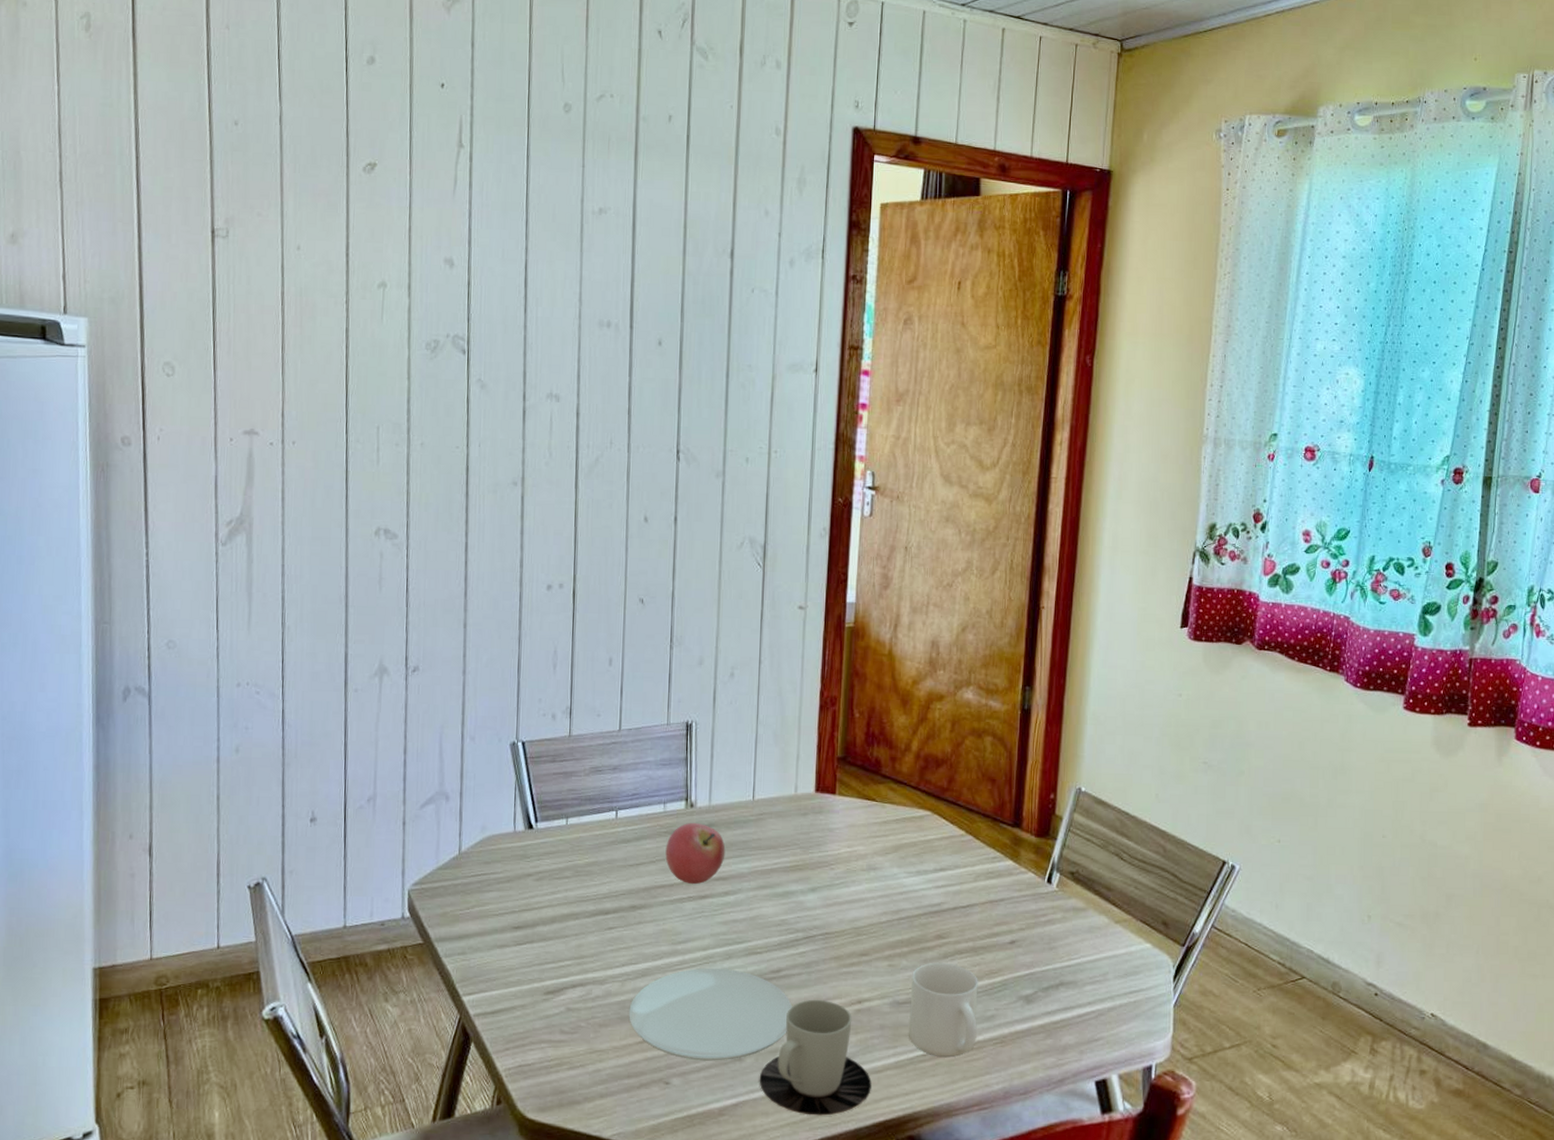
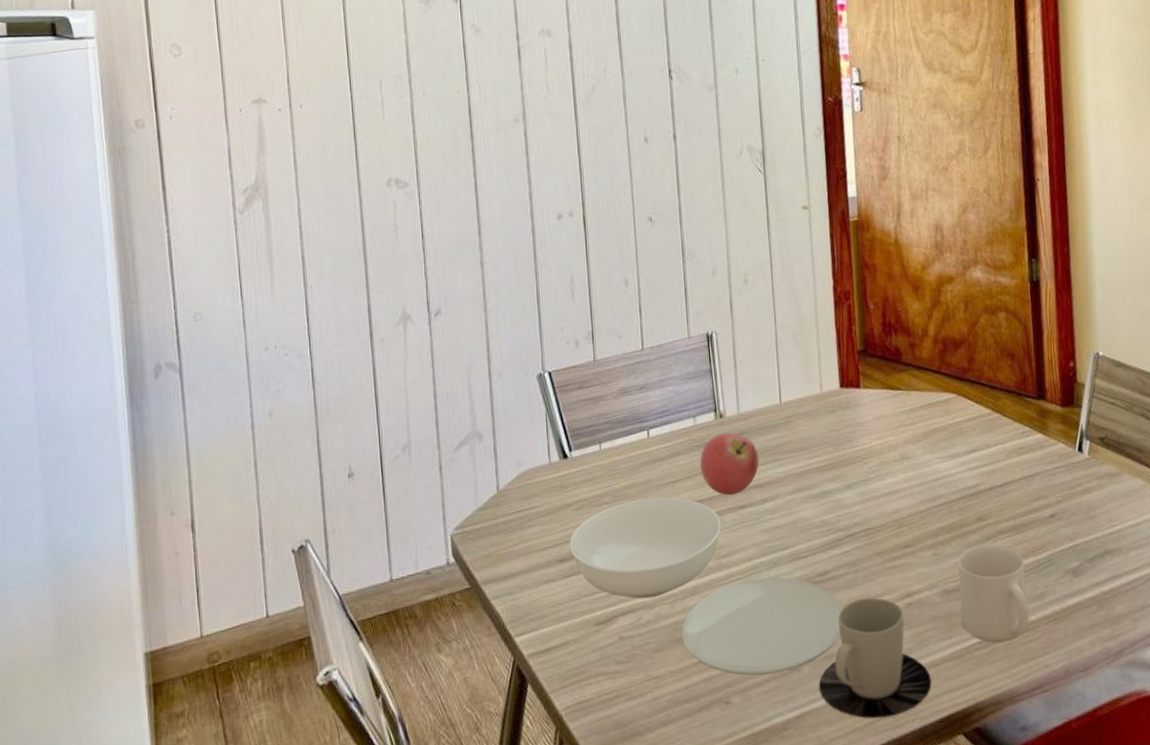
bowl: none [526,877,680,975] -> present [569,497,721,599]

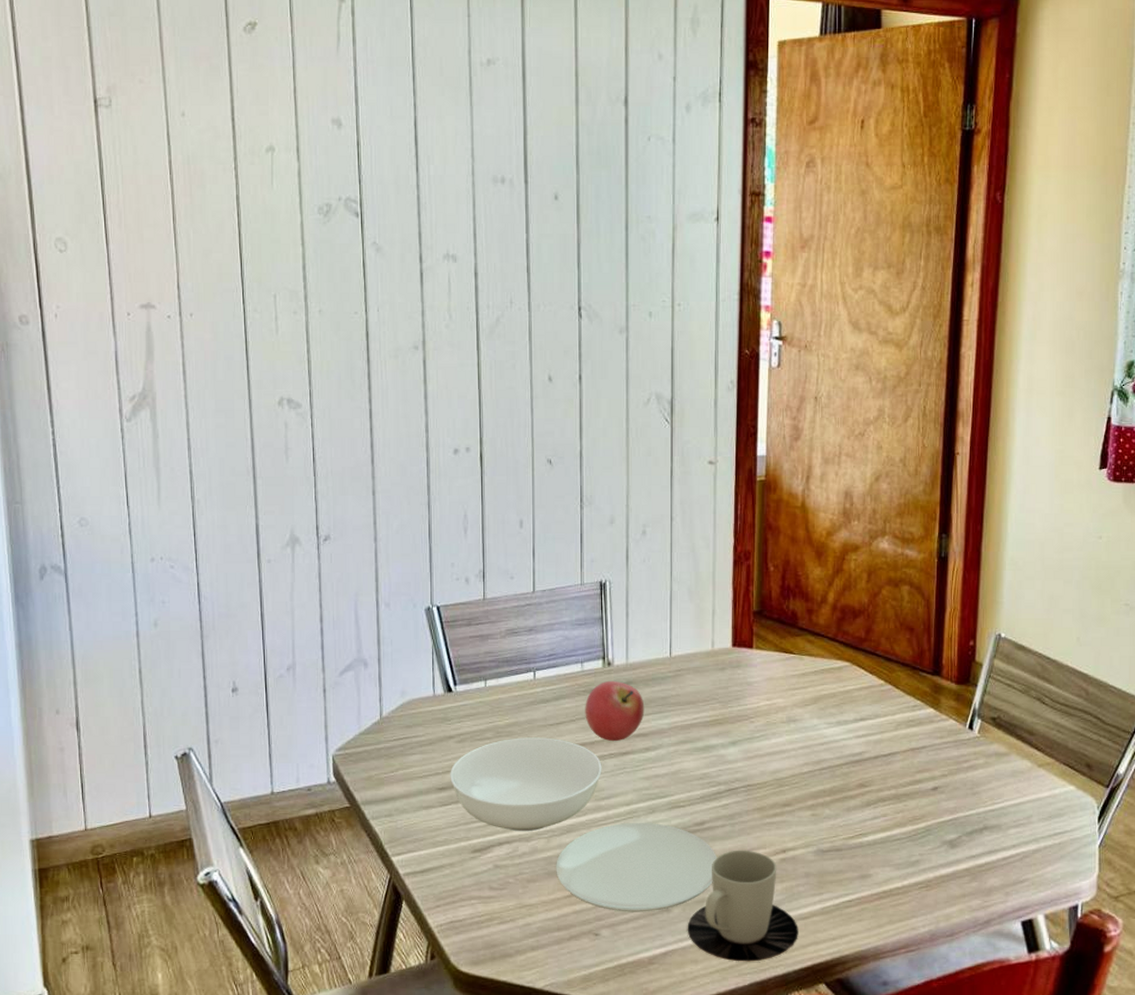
cup: present [957,544,1030,643] -> none [833,810,902,903]

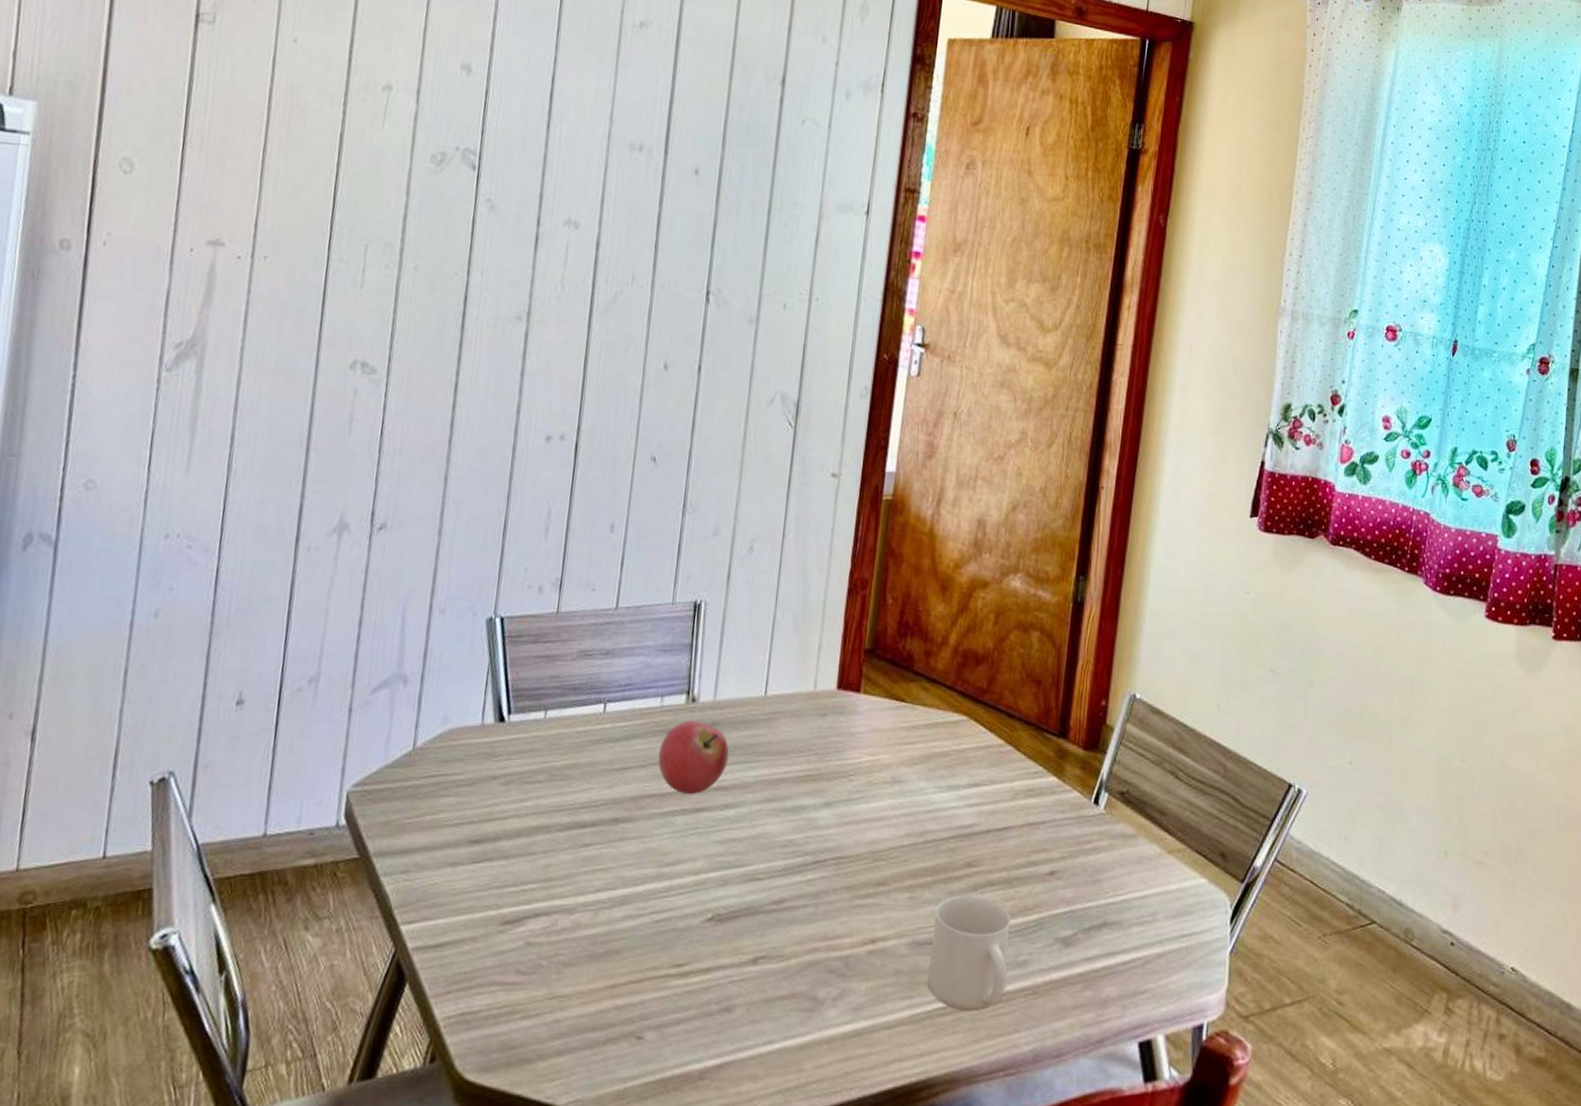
bowl: present [450,737,602,832] -> none [486,783,671,902]
plate: present [556,822,718,912] -> none [599,896,795,1012]
cup: present [687,850,798,962] -> none [749,937,881,1081]
cup: none [833,810,902,903] -> present [927,895,1011,1011]

